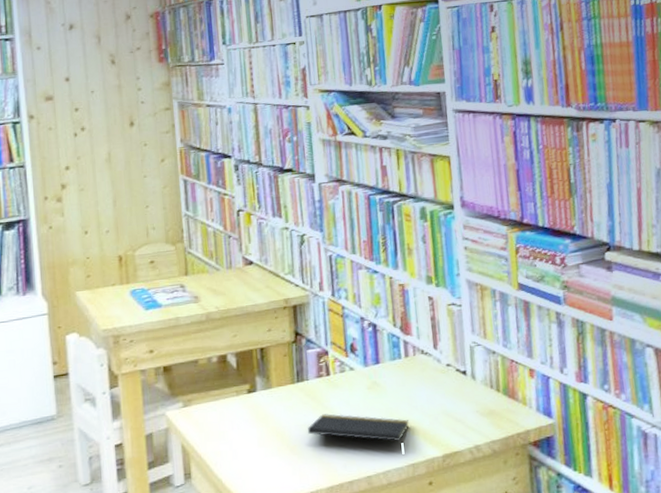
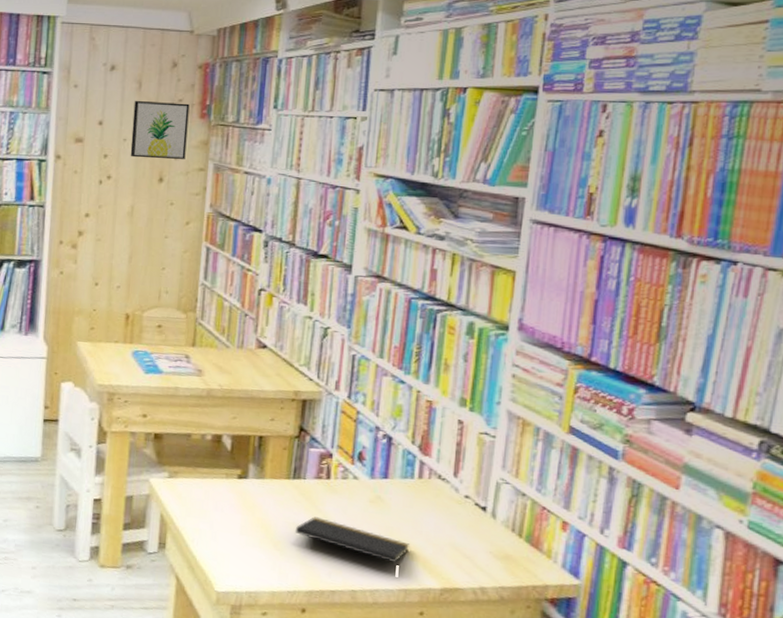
wall art: none [96,50,151,107] -> present [130,100,190,160]

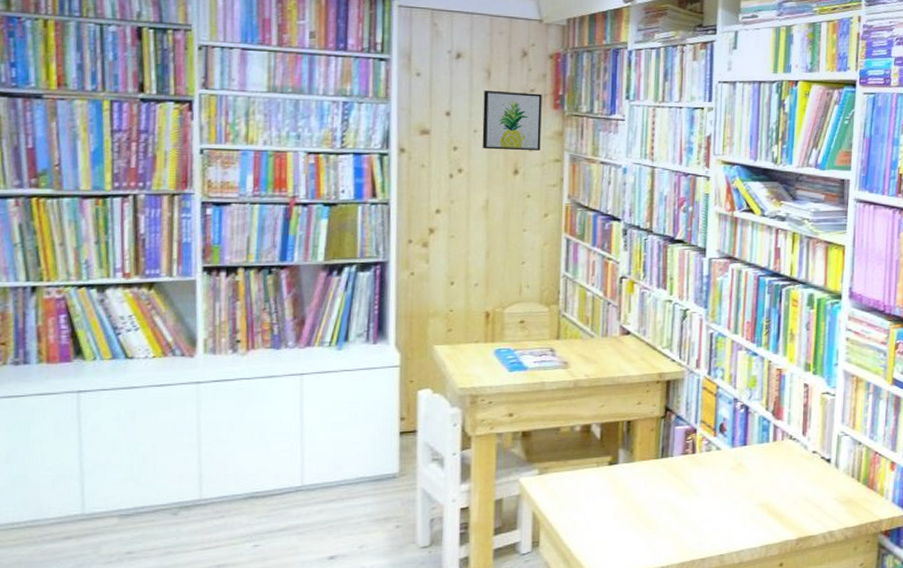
notepad: present [295,516,410,565] -> none [665,491,769,524]

